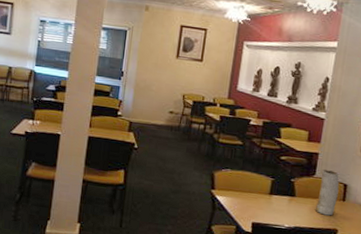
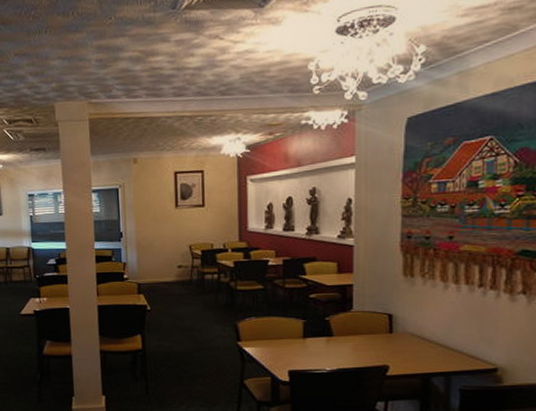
vase: present [315,169,340,216] -> none [358,301,383,352]

